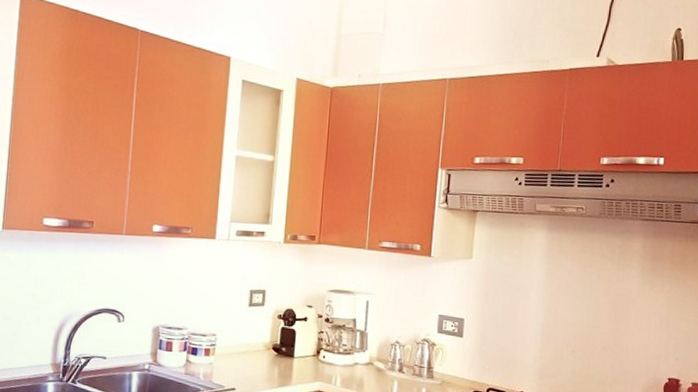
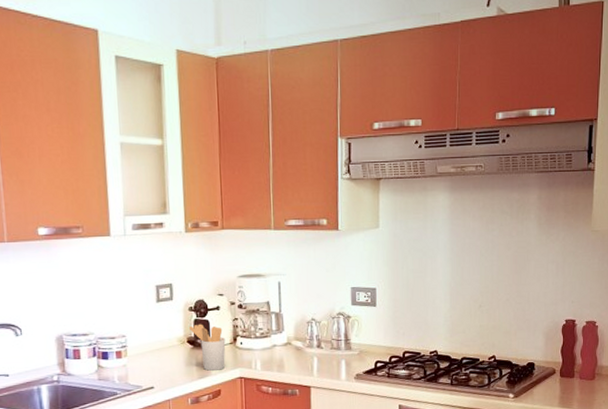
utensil holder: none [276,332,309,381] -> present [190,323,226,371]

